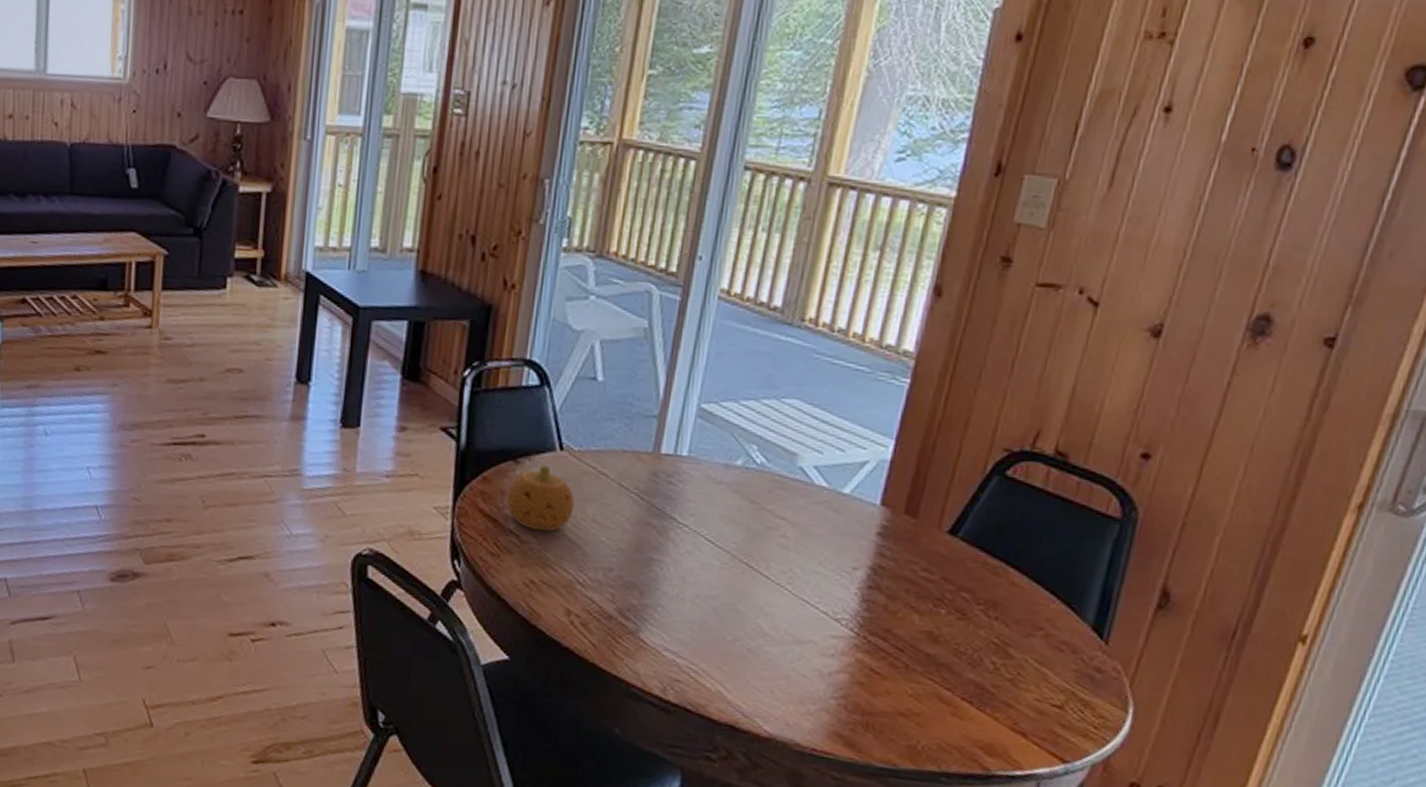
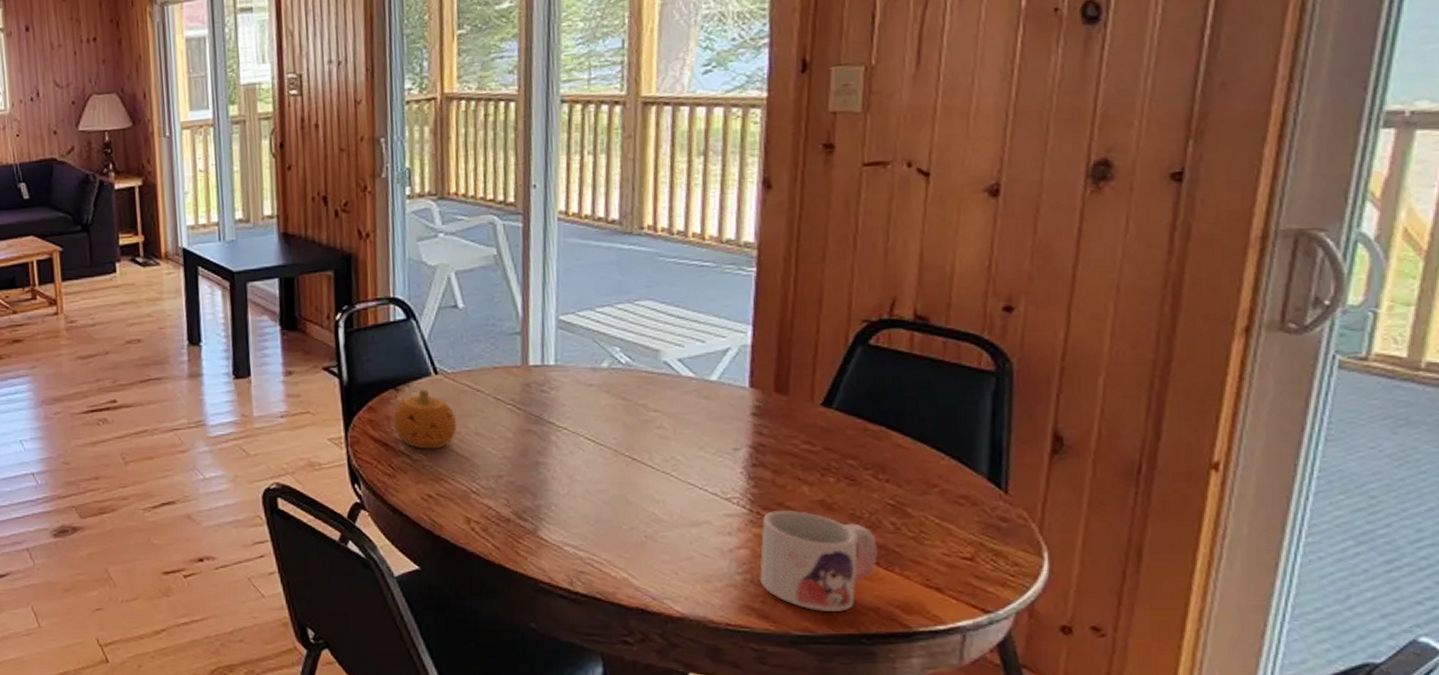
mug: none [852,637,974,748] -> present [758,511,877,613]

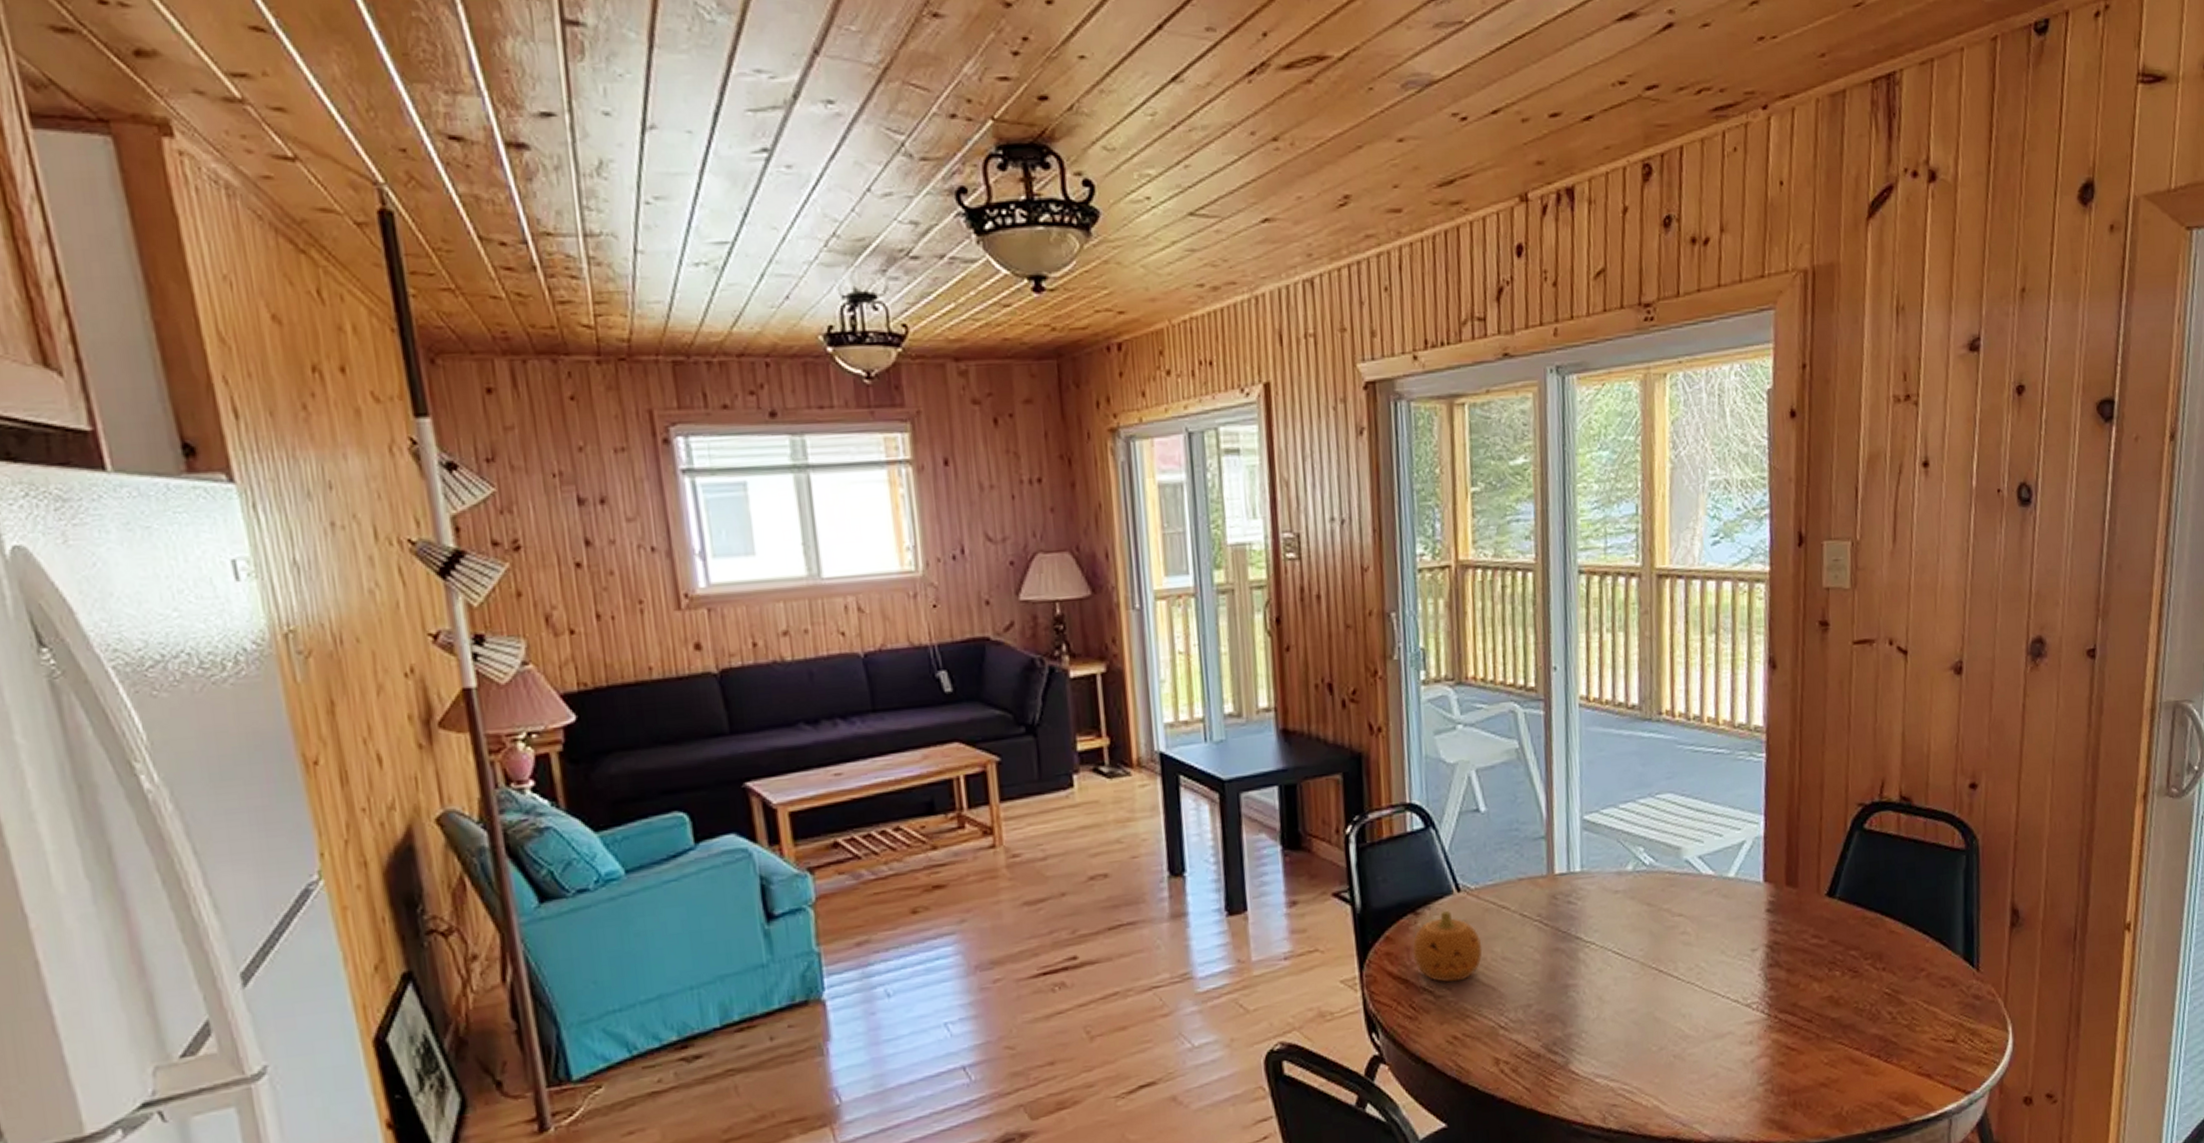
mug: present [758,511,877,613] -> none [1778,1010,1878,1116]

